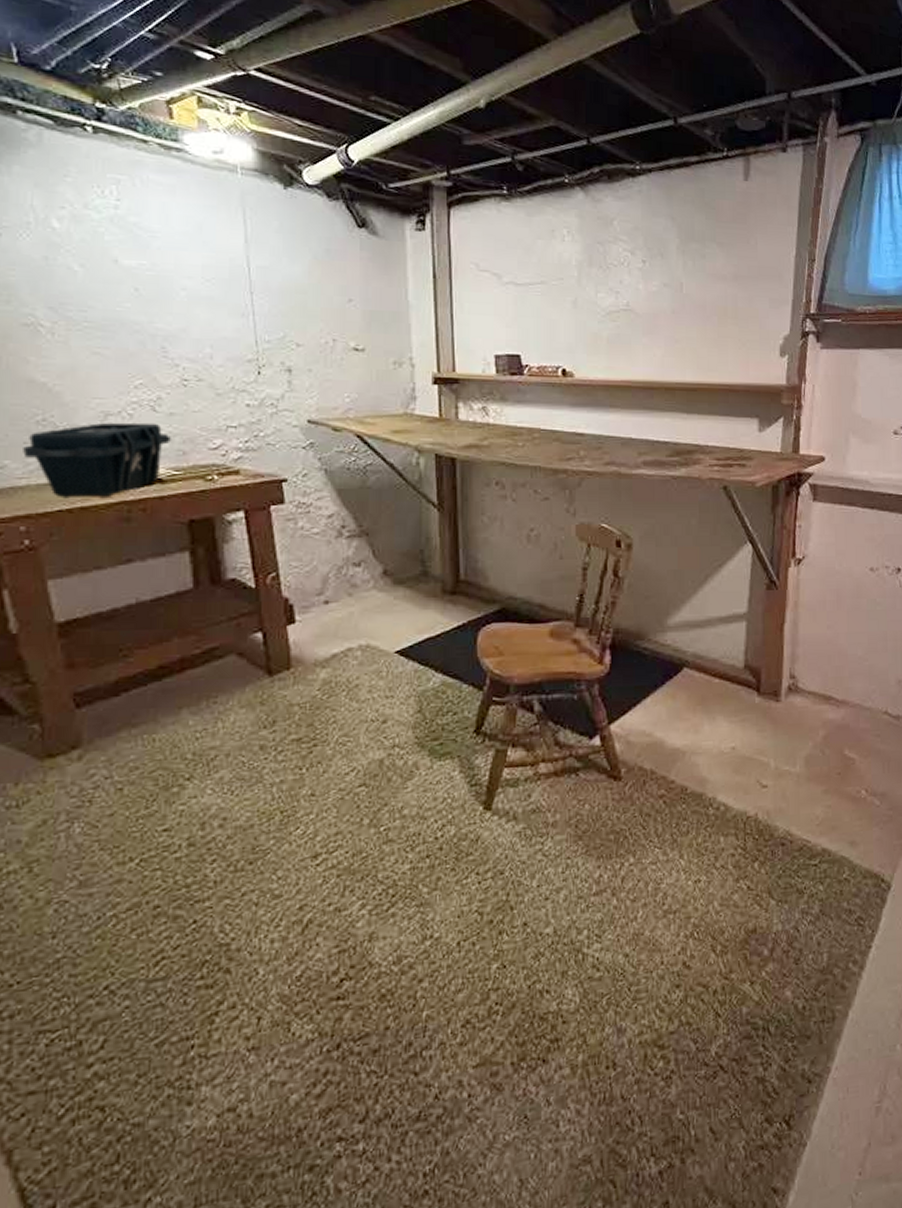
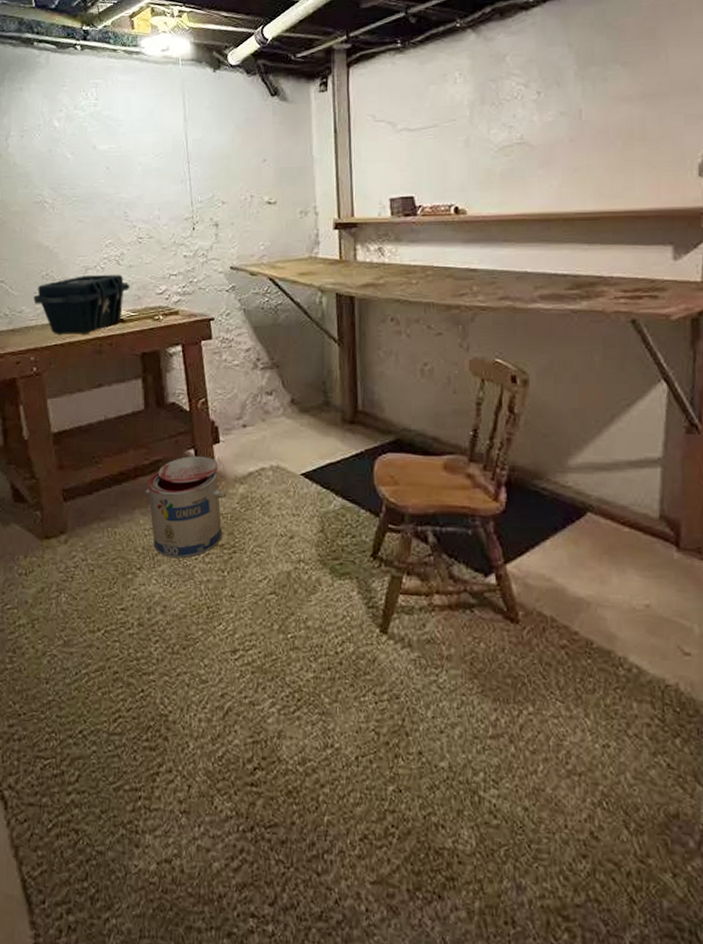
paint can: none [195,639,304,762] -> present [145,455,226,559]

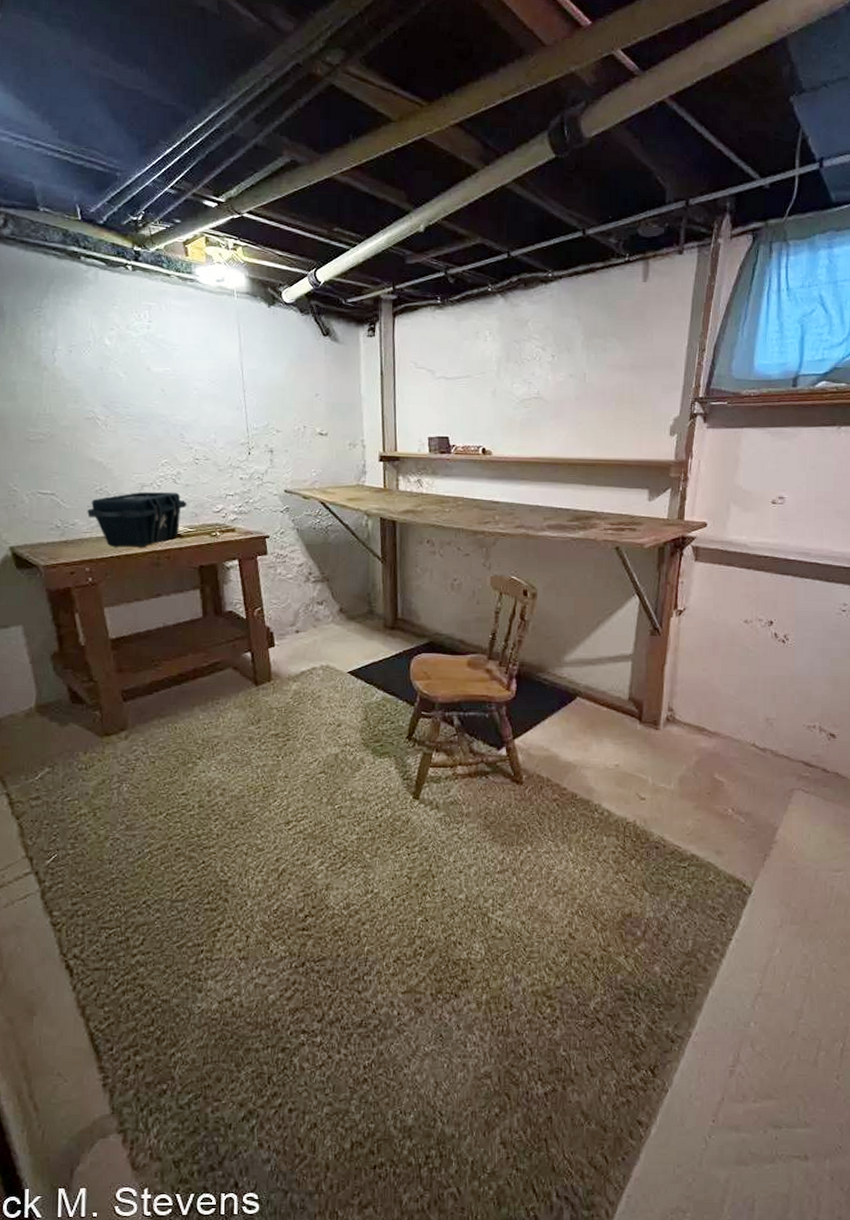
paint can: present [145,455,226,559] -> none [204,658,281,748]

